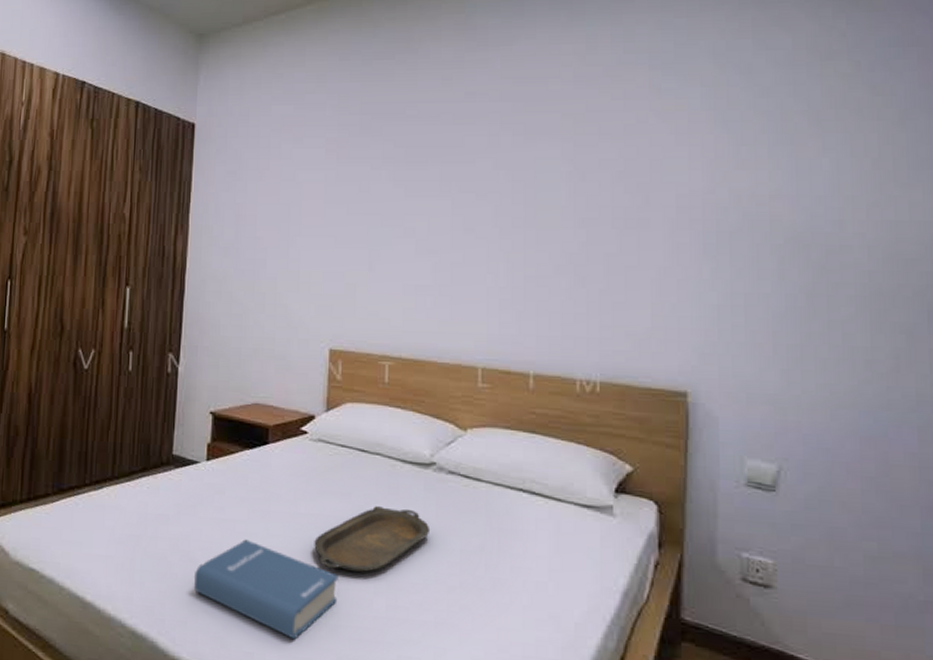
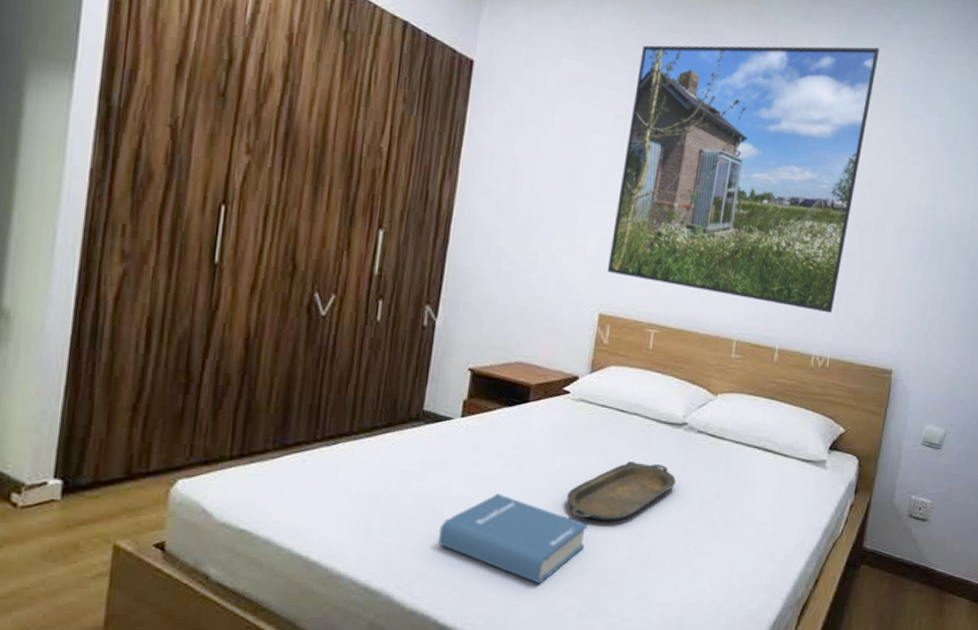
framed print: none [333,26,612,329] -> present [606,45,880,314]

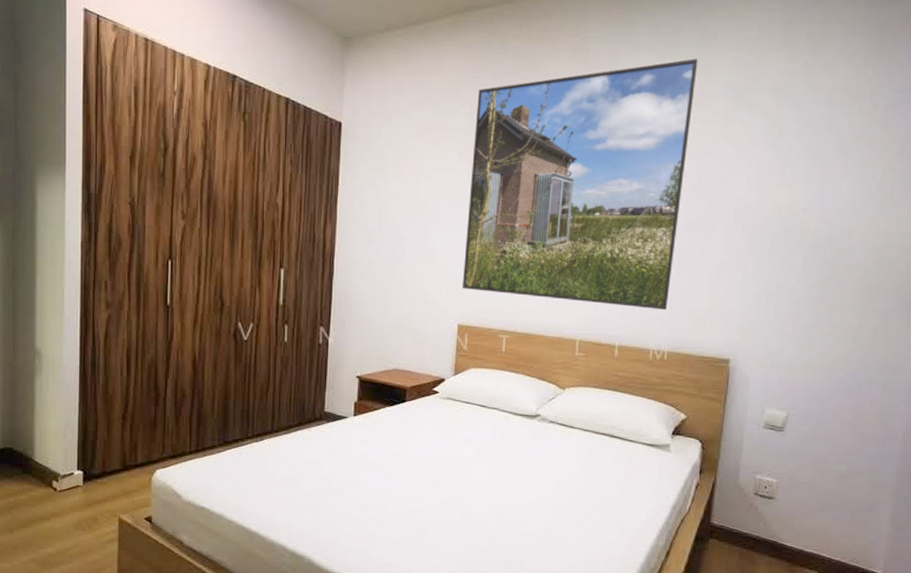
hardback book: present [438,493,588,584] -> none [343,477,461,552]
serving tray: present [566,461,676,522] -> none [442,449,533,500]

